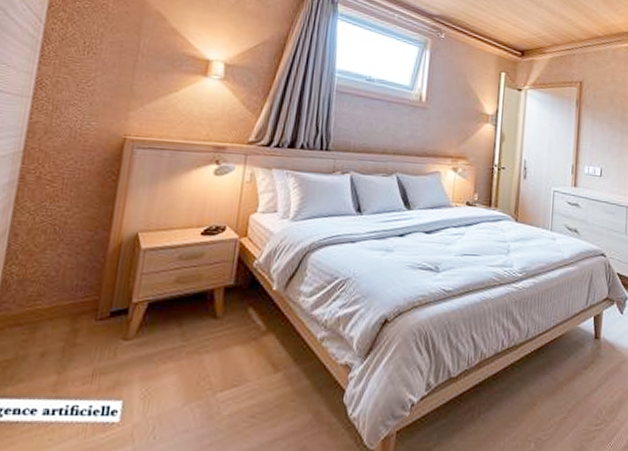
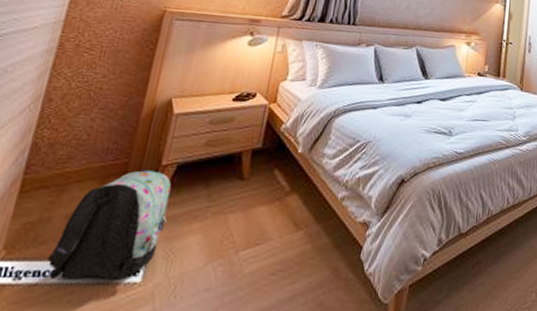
backpack: none [26,308,144,419] -> present [47,170,172,280]

